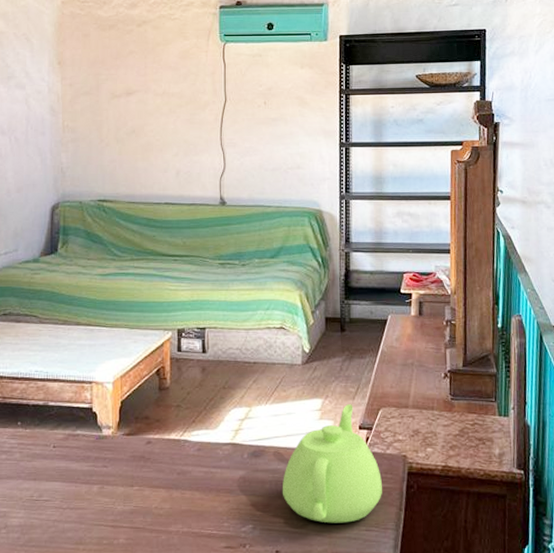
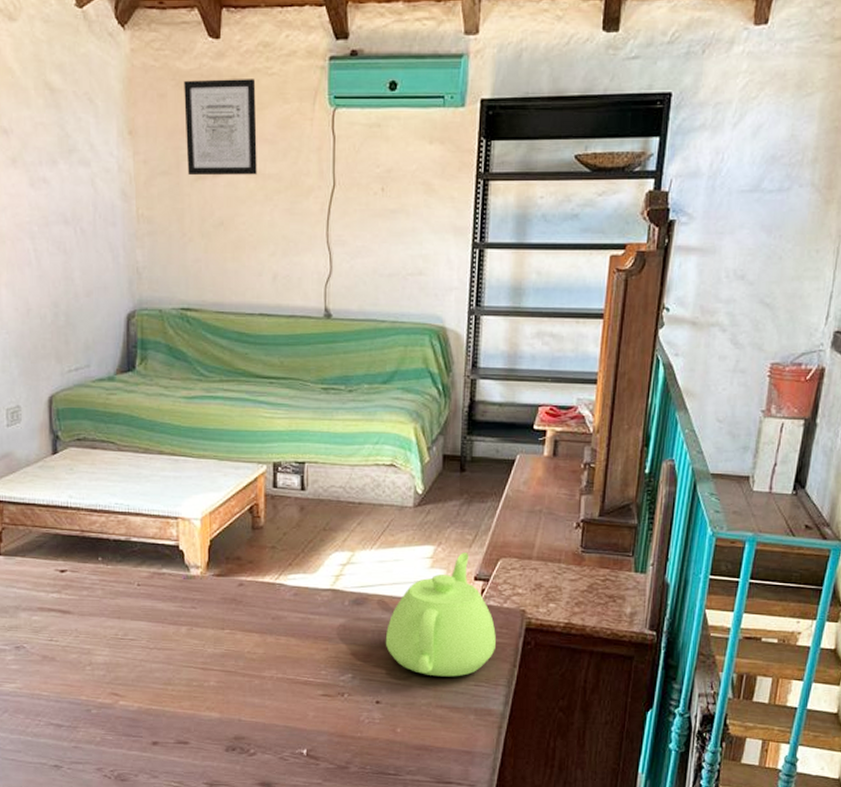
wall art: none [104,23,163,95] -> present [184,79,257,176]

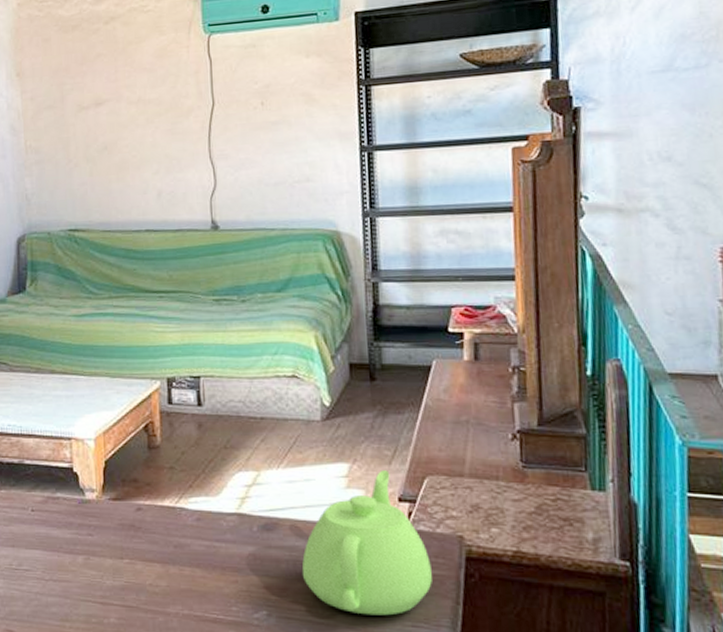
wall art: present [184,79,257,176] -> none [66,17,137,108]

